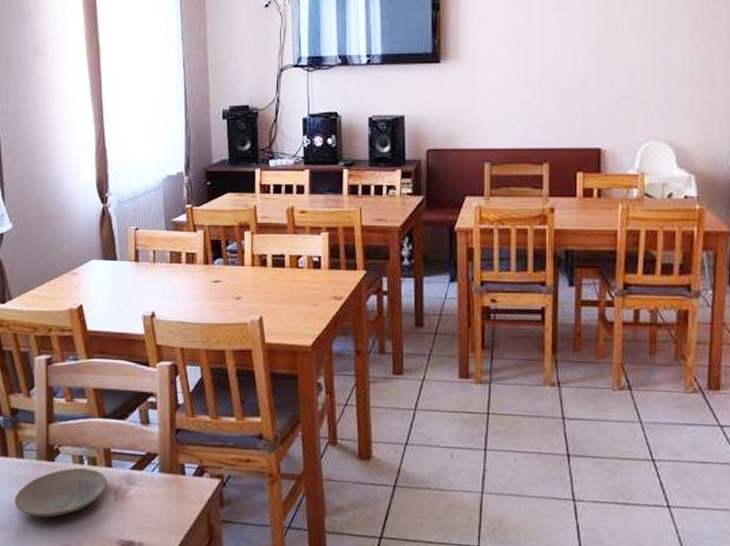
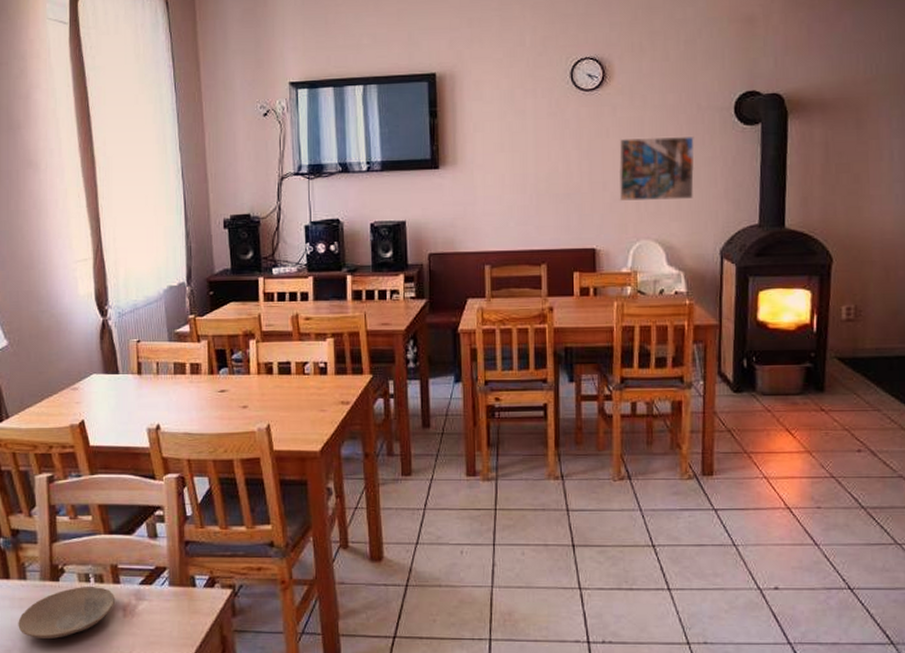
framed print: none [627,33,710,99] -> present [618,137,695,201]

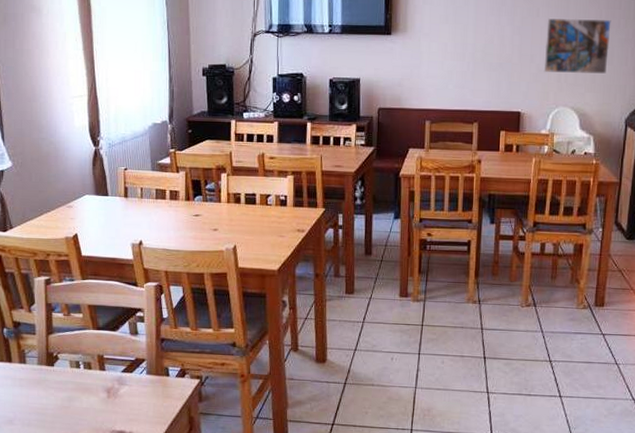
plate: present [18,587,116,639] -> none [18,372,101,413]

